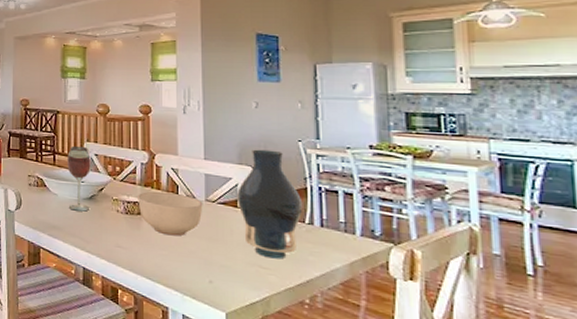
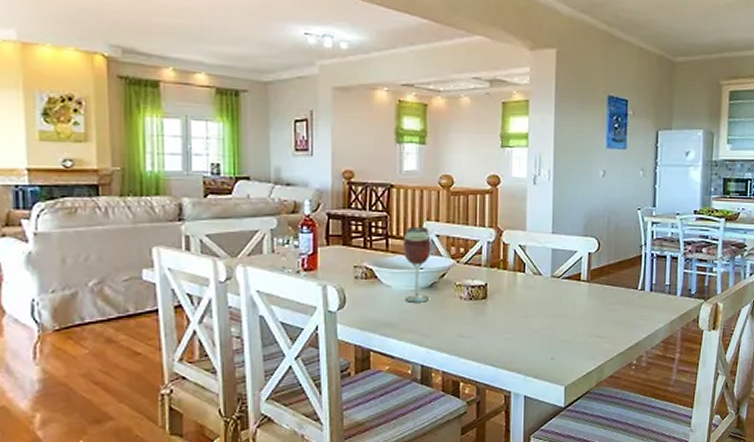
bowl: present [138,191,203,236] -> none [483,271,549,317]
vase: present [237,149,303,259] -> none [581,219,638,327]

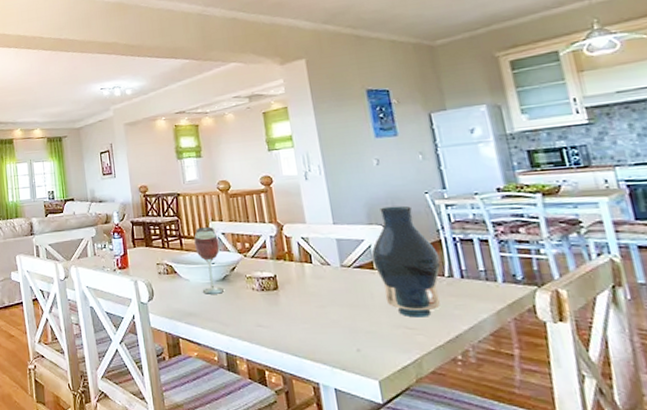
vase: none [581,219,638,327] -> present [371,205,441,318]

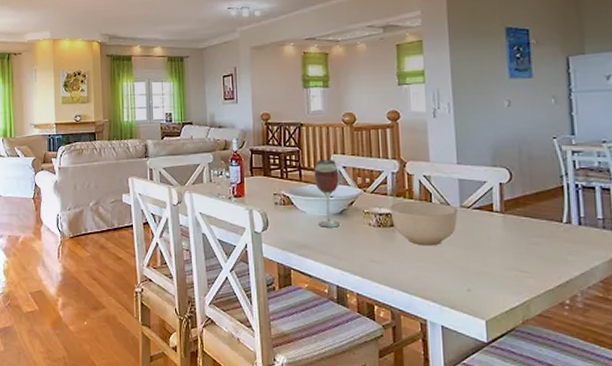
bowl: none [271,262,340,308] -> present [390,201,458,246]
vase: present [371,205,441,318] -> none [492,149,560,261]

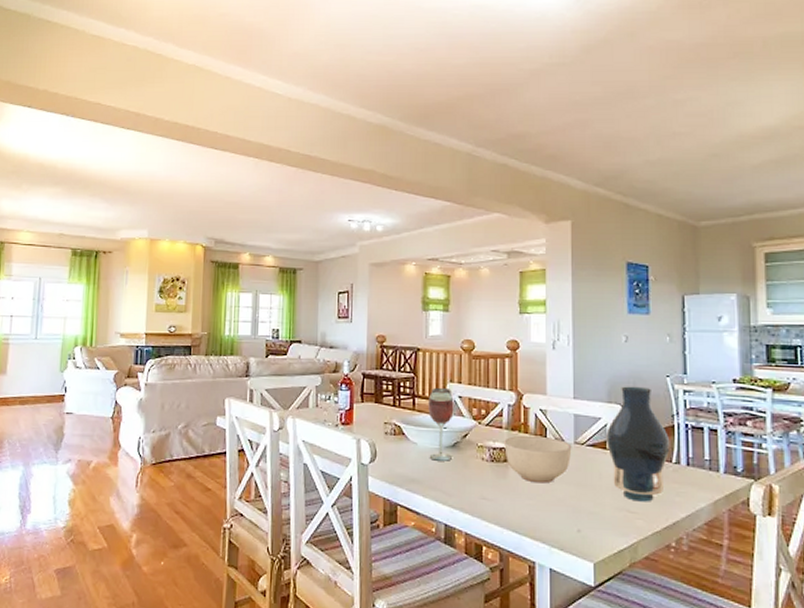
vase: none [492,149,560,261] -> present [606,386,670,502]

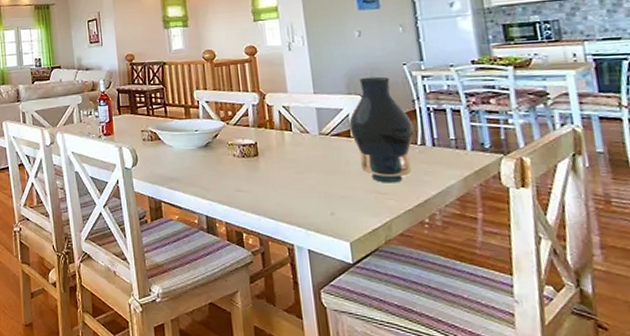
wineglass: present [428,387,455,461] -> none [178,94,206,160]
bowl: present [504,435,572,484] -> none [252,130,318,173]

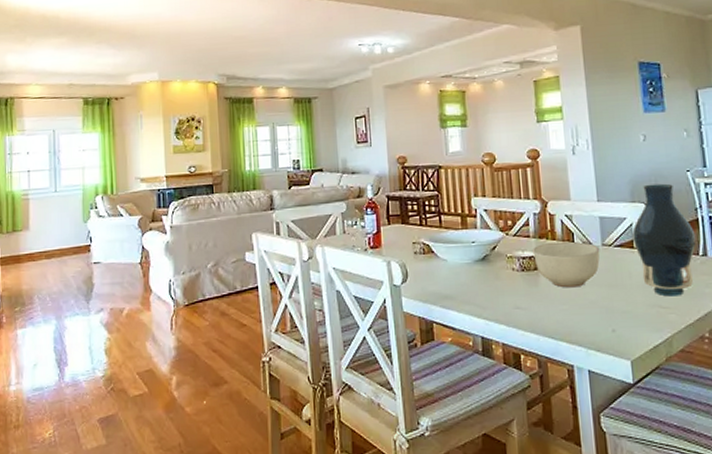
bowl: none [252,130,318,173] -> present [533,241,600,288]

